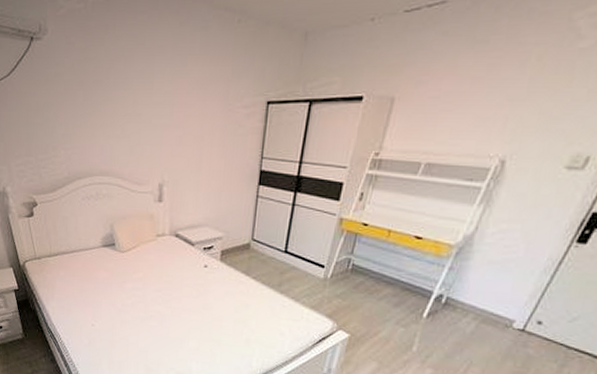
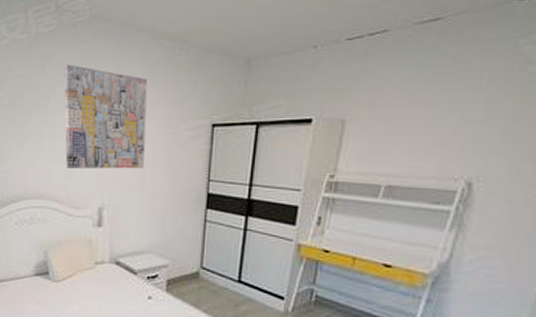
wall art: none [122,37,206,147] -> present [64,64,148,169]

